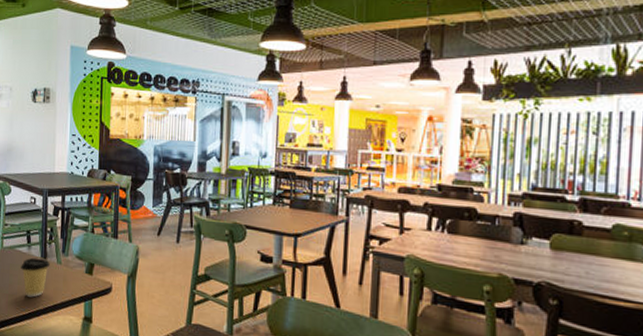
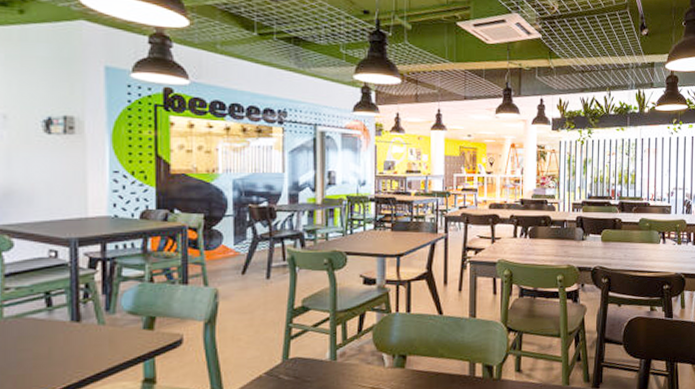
coffee cup: present [21,257,50,298] -> none [37,322,86,372]

